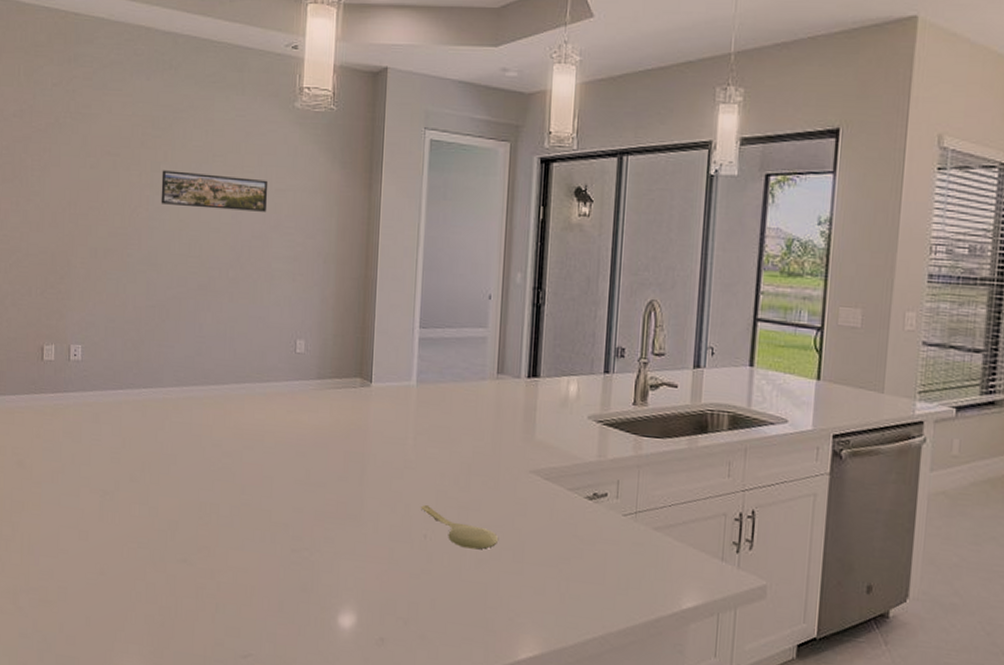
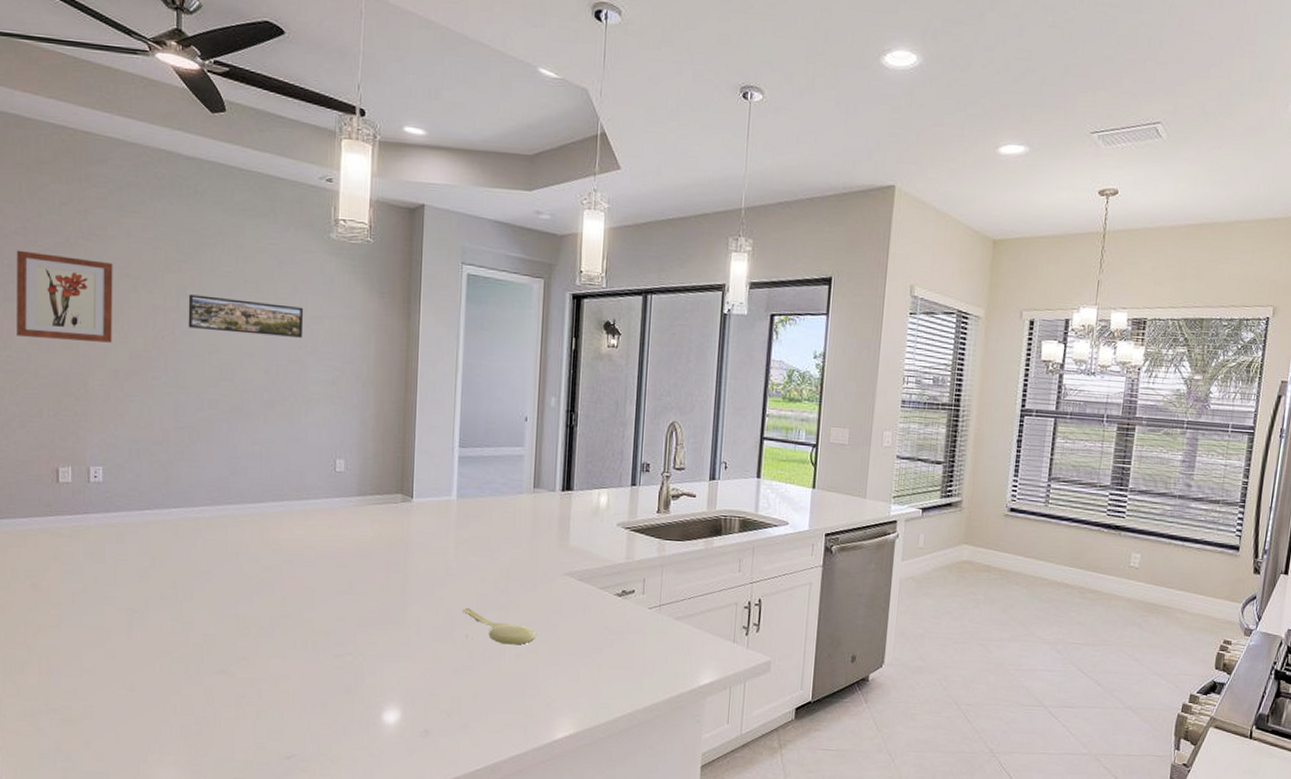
wall art: none [12,132,96,221] -> present [16,250,113,343]

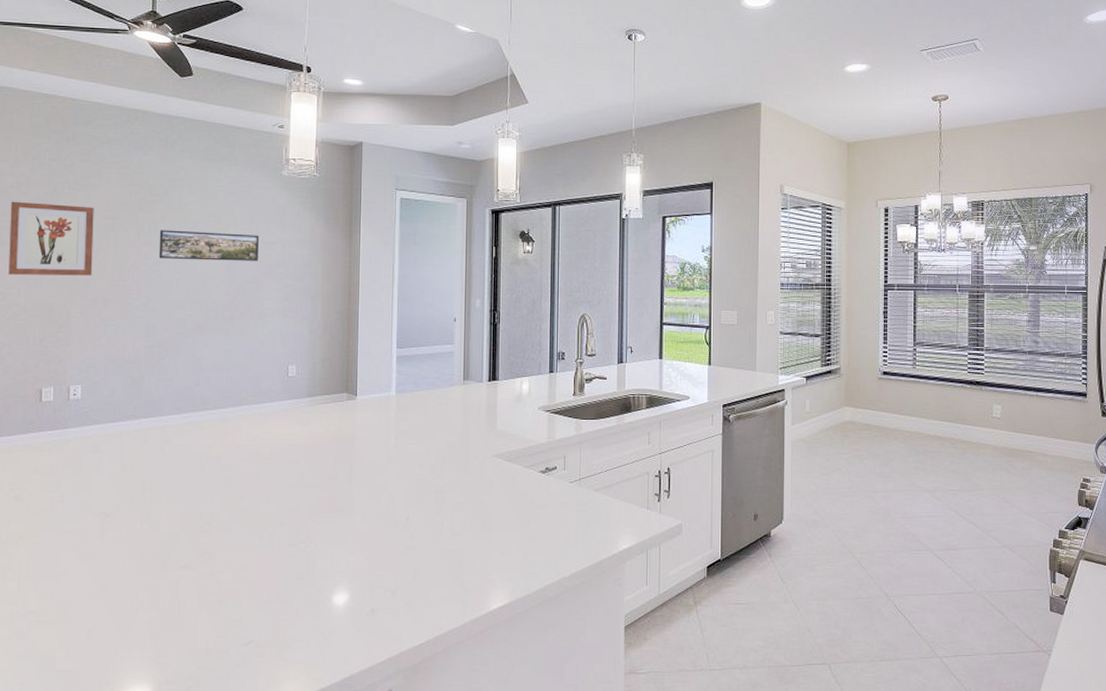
spoon: present [463,607,537,645] -> none [403,492,470,524]

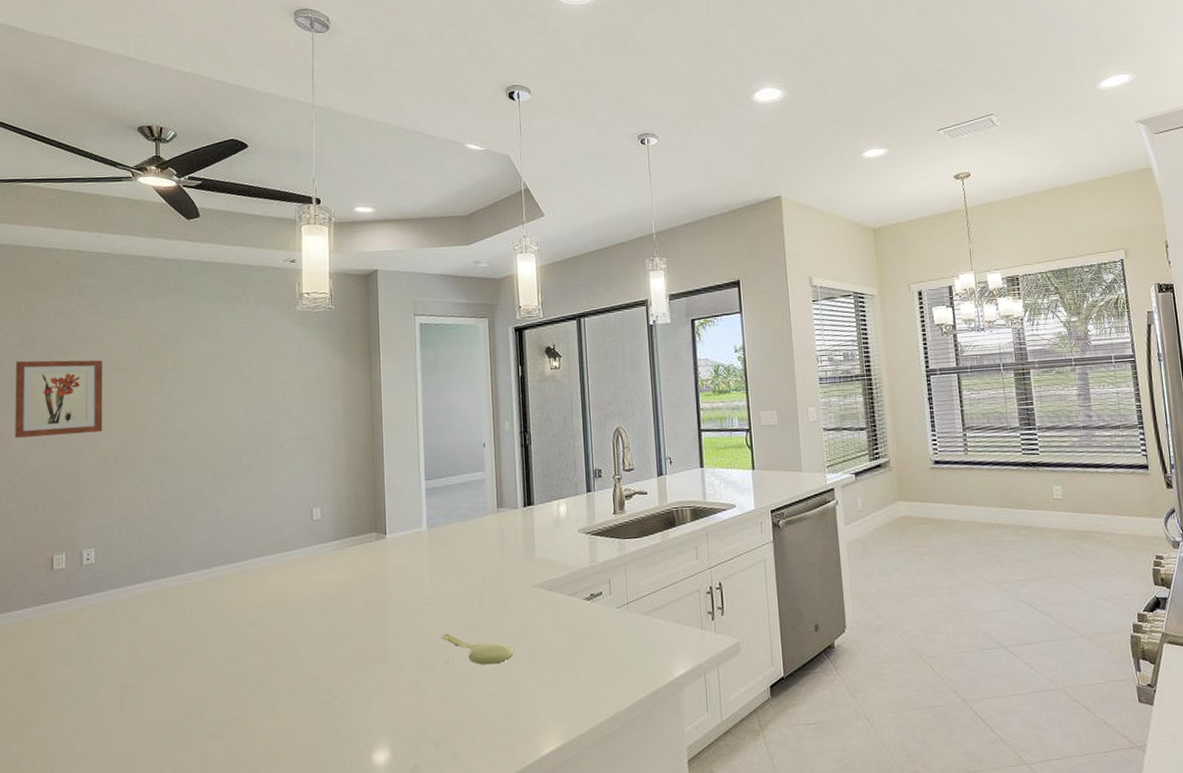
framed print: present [158,230,260,261] -> none [171,374,277,408]
spoon: none [403,492,470,524] -> present [442,633,514,665]

